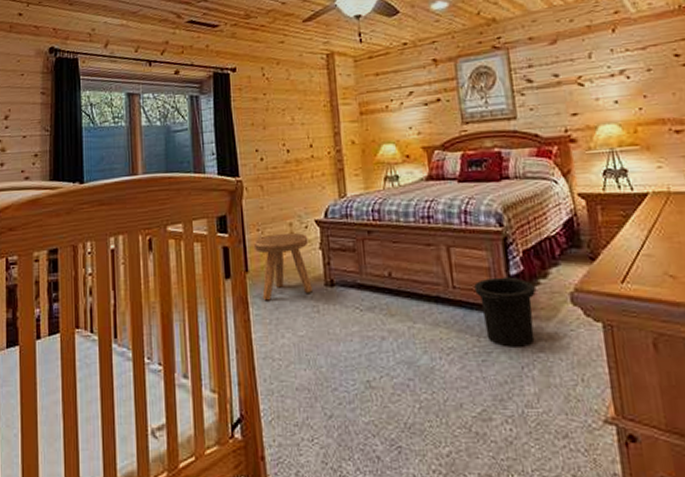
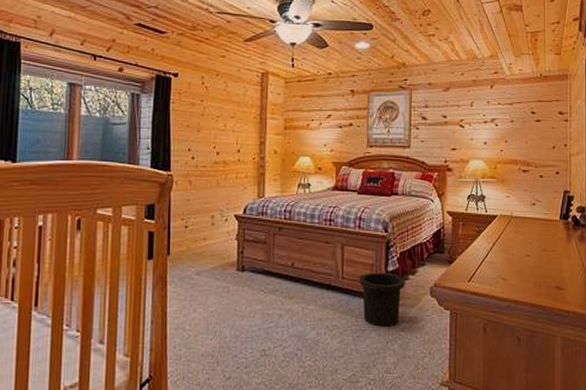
stool: present [253,232,312,301] -> none [177,223,227,281]

